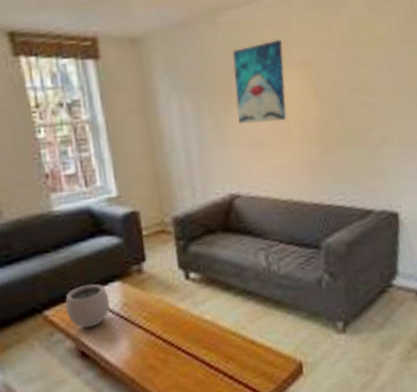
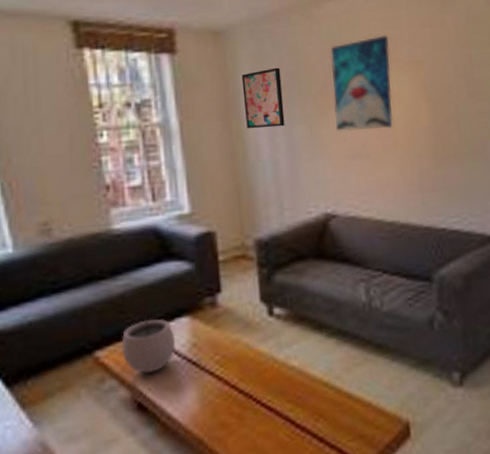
wall art: none [156,69,195,124] -> present [241,67,285,129]

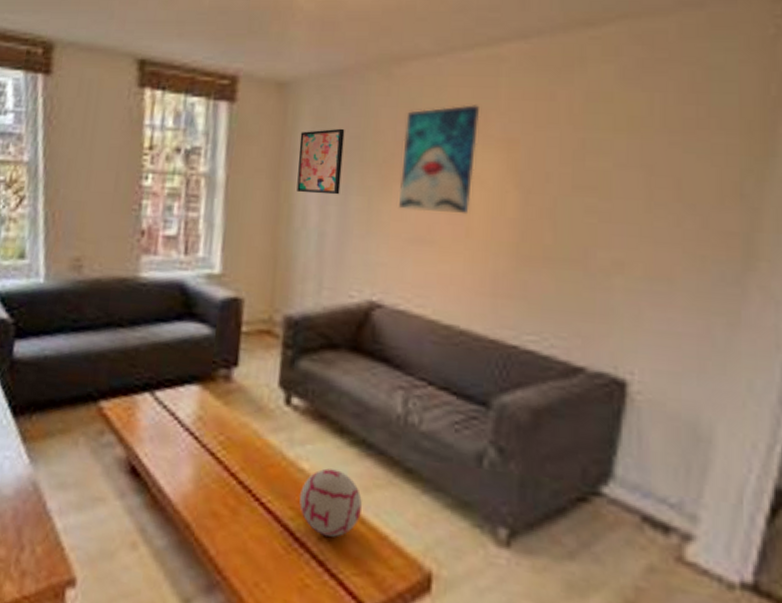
plant pot: present [121,313,176,373] -> none [125,372,182,437]
decorative ball: none [294,360,347,417] -> present [299,468,362,537]

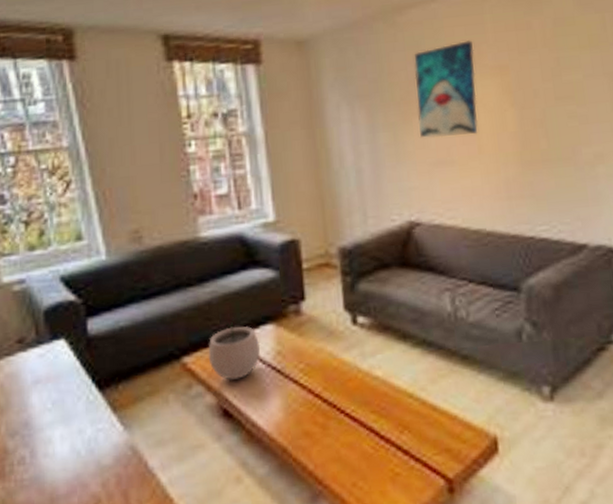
plant pot: none [125,372,182,437] -> present [208,320,261,380]
wall art: present [297,128,345,195] -> none [325,75,369,137]
decorative ball: present [299,468,362,537] -> none [378,370,432,428]

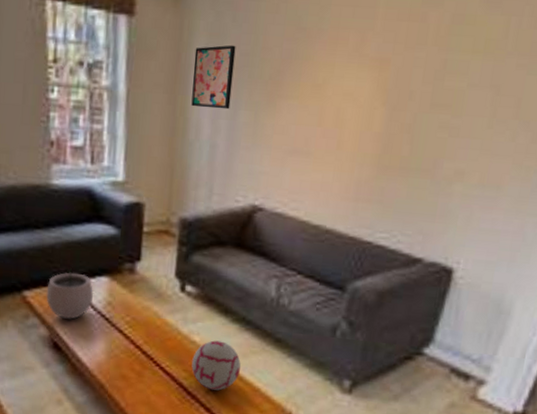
wall art: none [325,75,369,137] -> present [191,45,236,110]
decorative ball: none [378,370,432,428] -> present [191,340,241,391]
wall art: present [414,40,478,138] -> none [281,24,358,129]

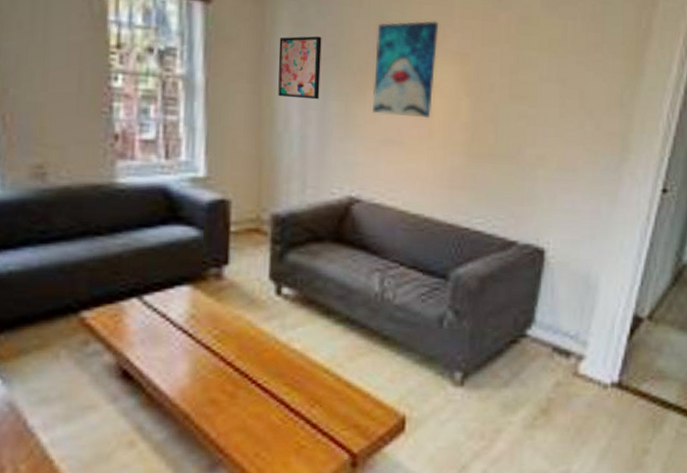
plant pot: present [46,266,94,319] -> none [111,277,173,340]
decorative ball: present [191,340,241,391] -> none [293,346,348,402]
wall art: none [281,24,358,129] -> present [372,20,439,119]

